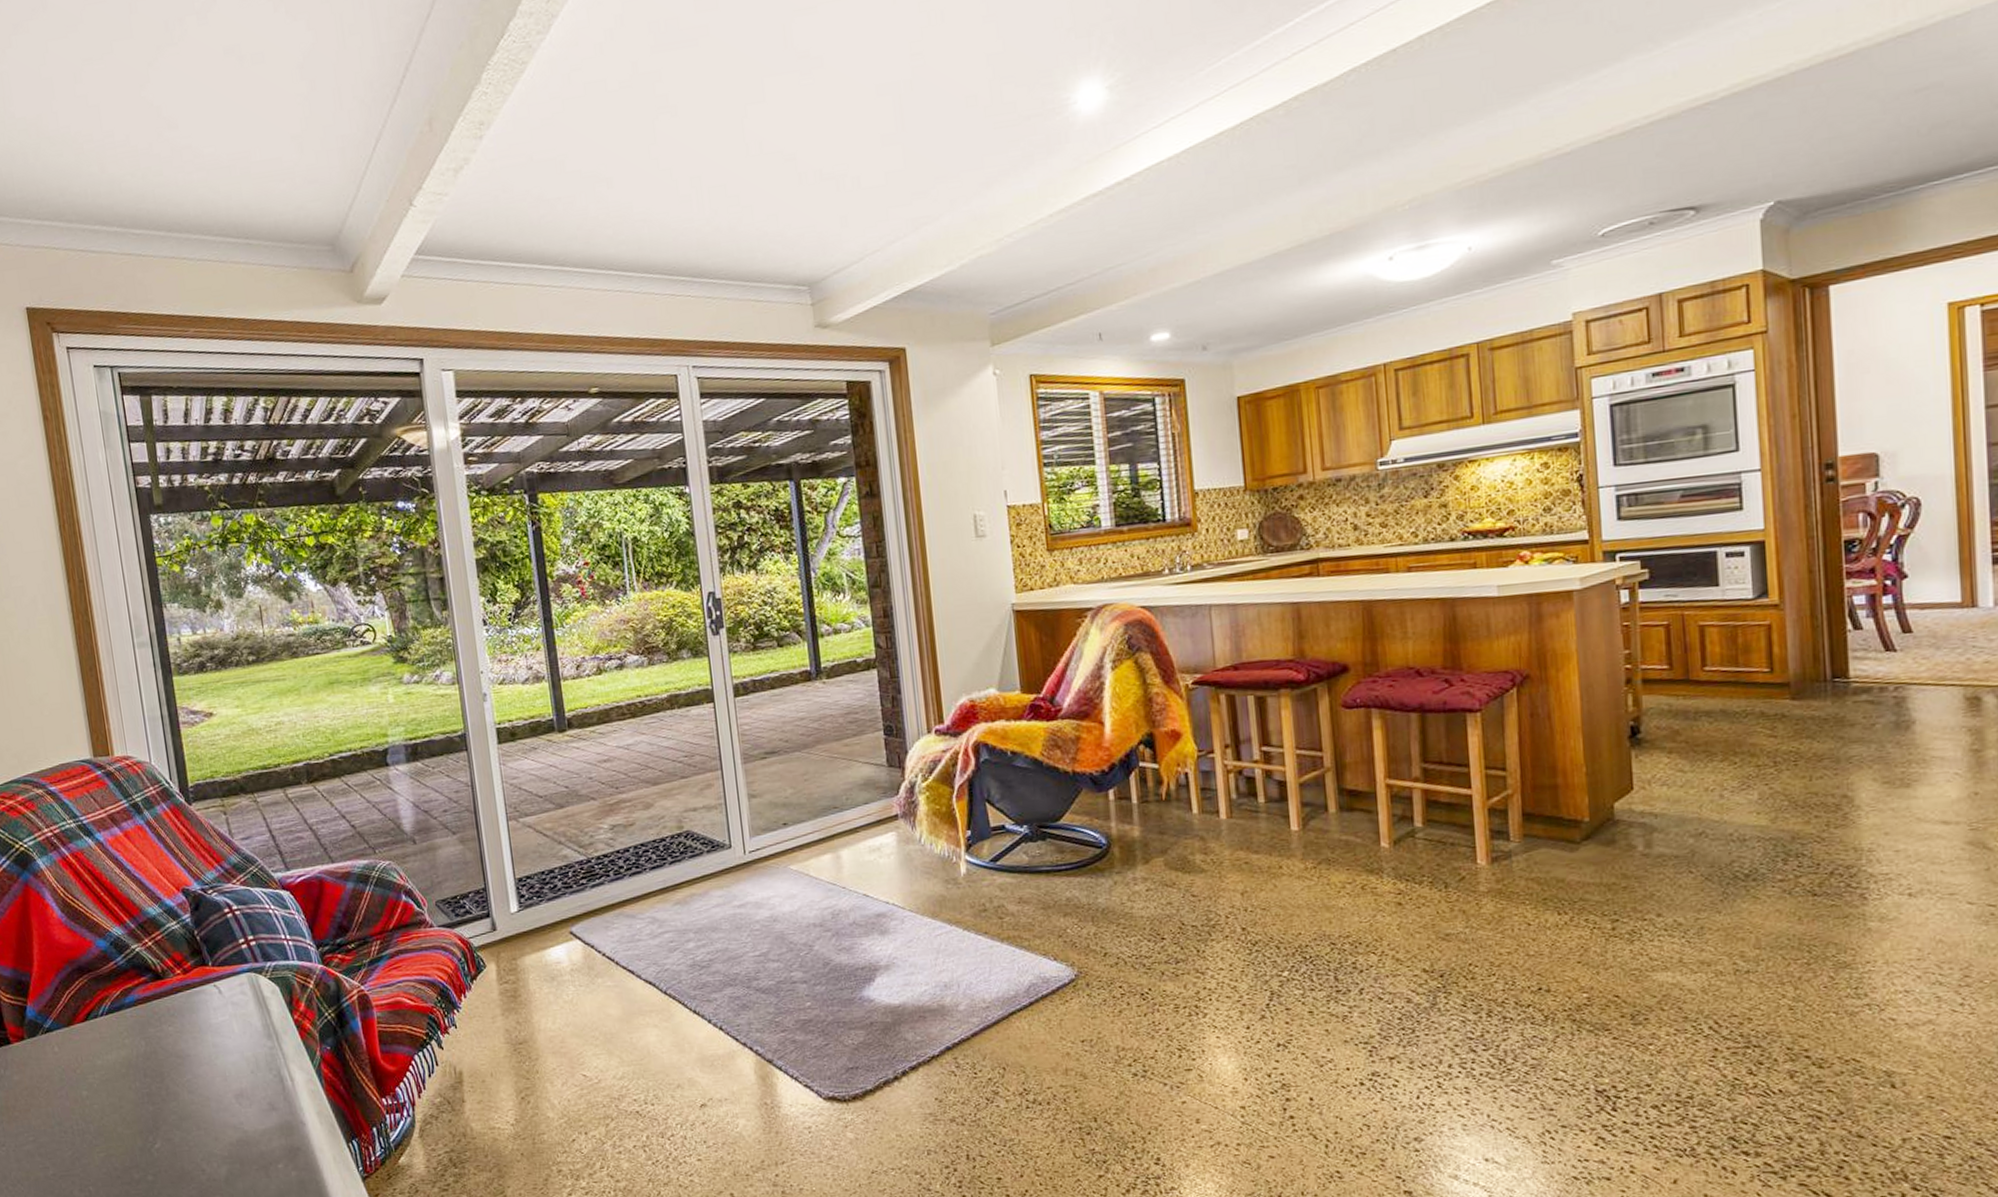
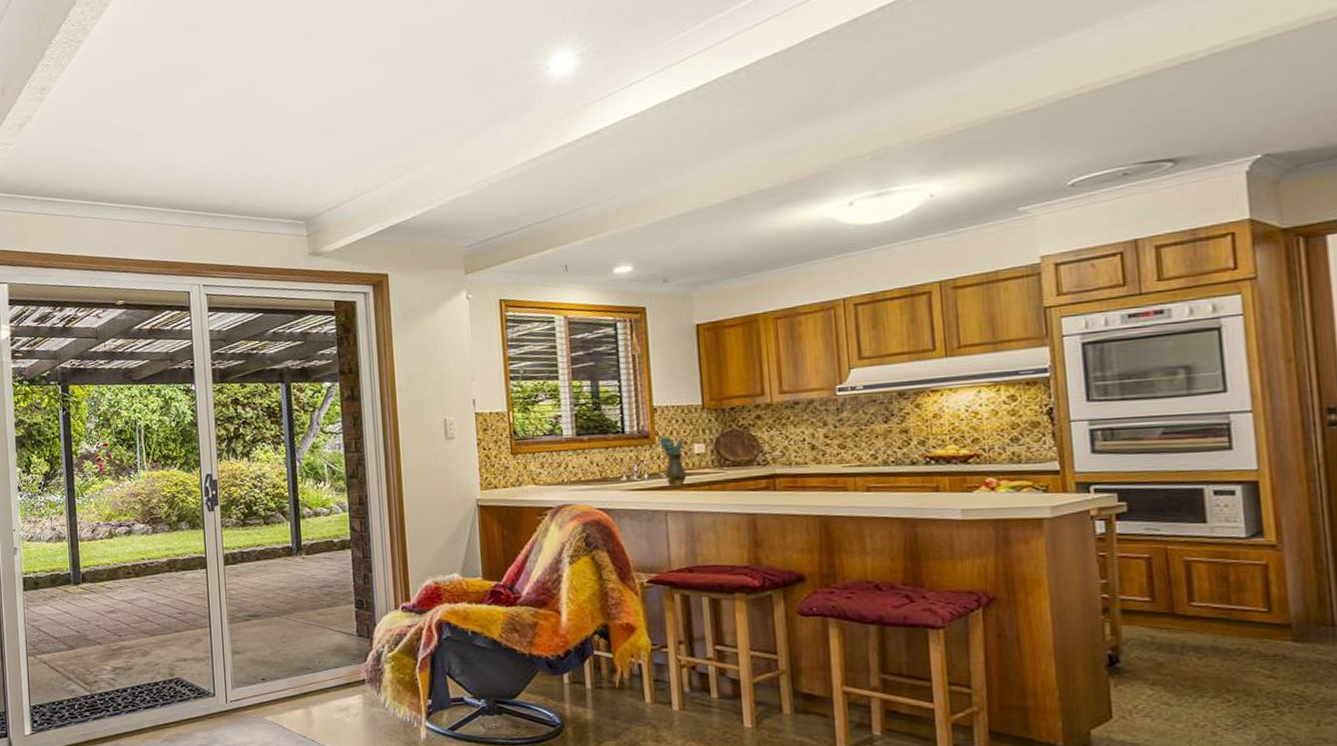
vase: none [1200,521,1230,577] -> present [657,434,686,486]

